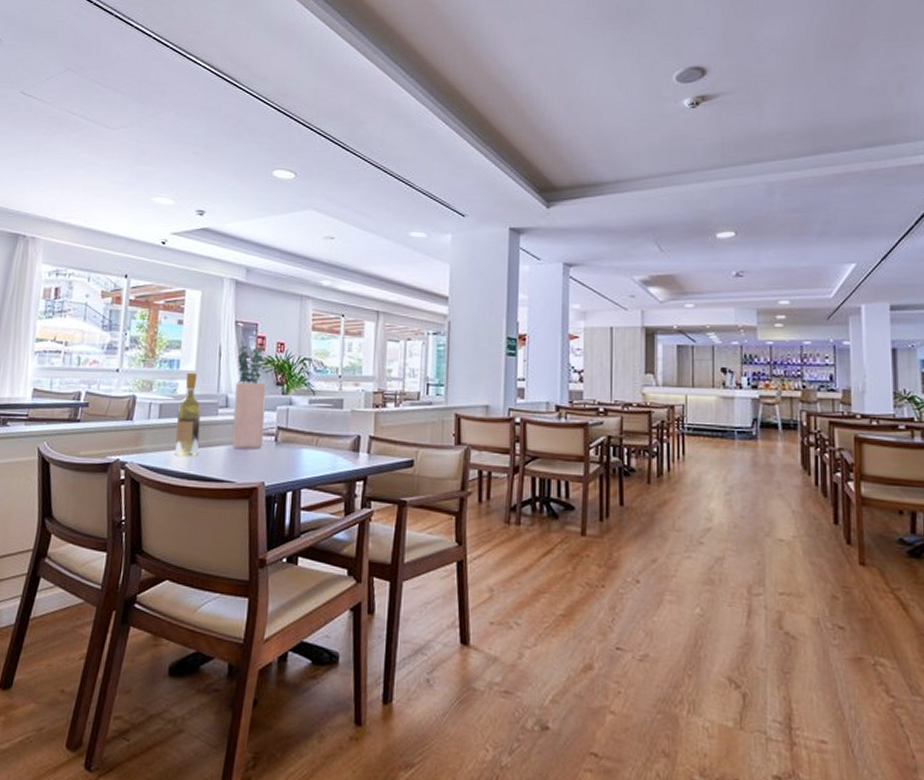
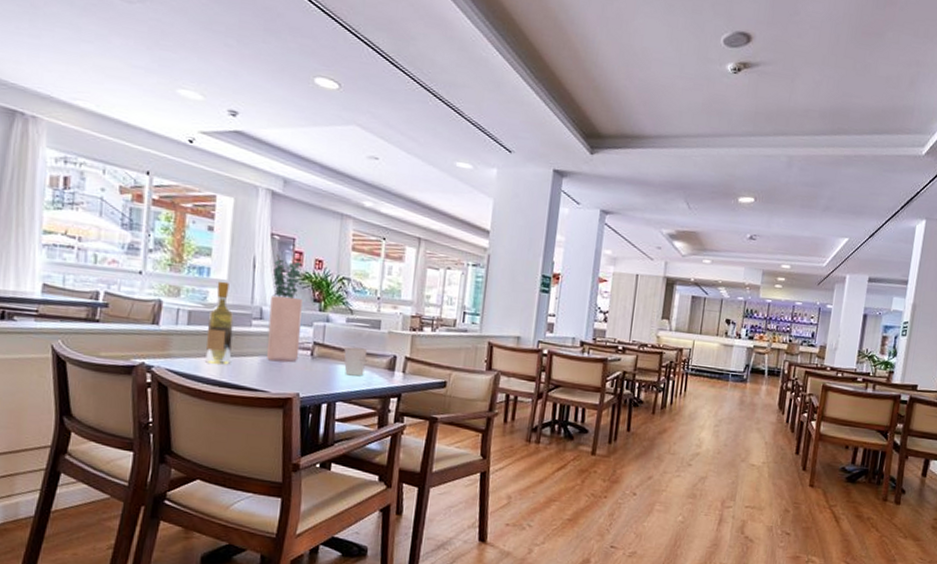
cup: none [307,429,333,460] -> present [344,347,370,377]

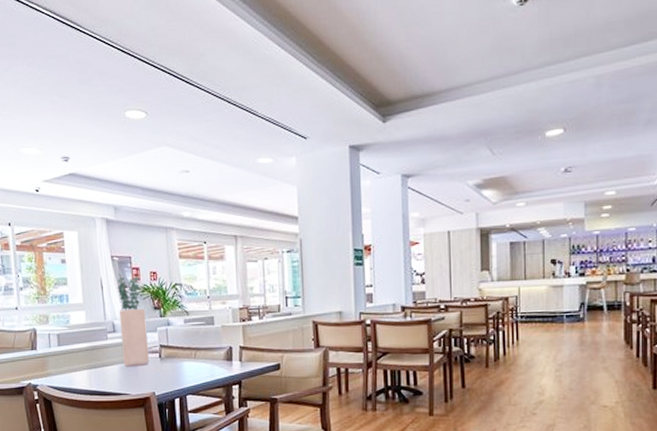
bottle: present [205,281,234,366] -> none [72,304,96,377]
cup: present [344,347,370,377] -> none [186,344,210,370]

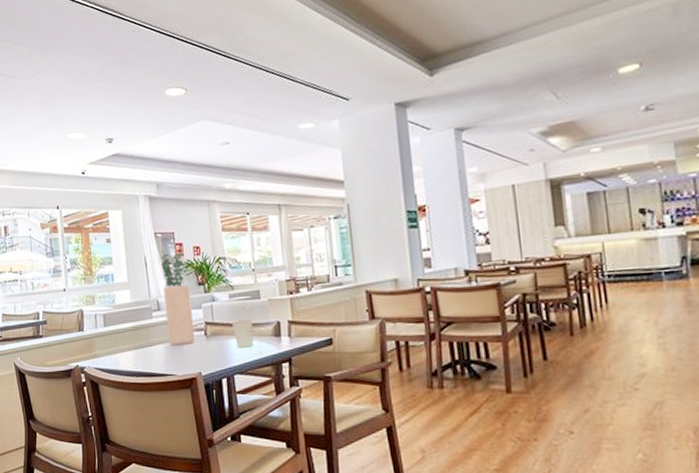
cup: none [186,344,210,370] -> present [232,320,257,348]

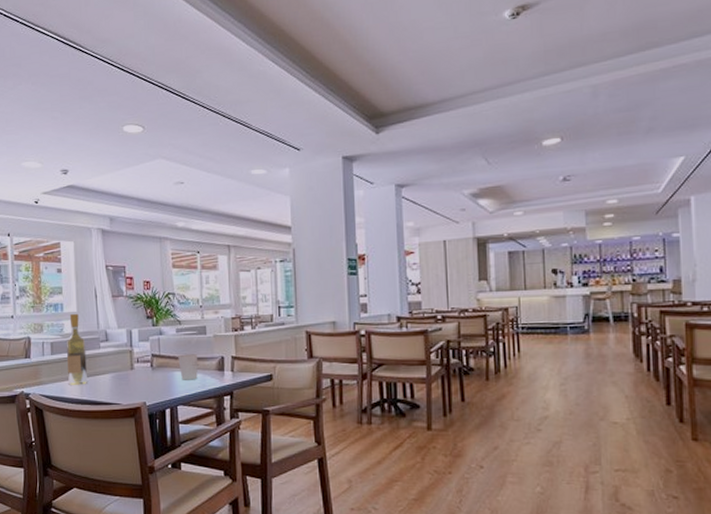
bottle: none [118,283,141,358] -> present [66,313,87,386]
vase: present [161,244,195,347] -> none [111,277,141,376]

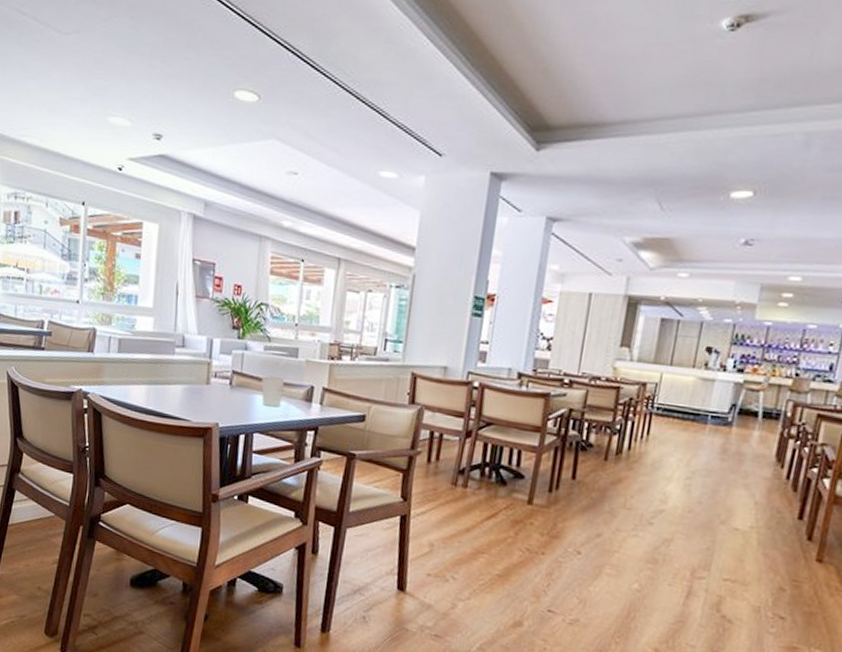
bottle: present [66,313,87,386] -> none [134,308,159,393]

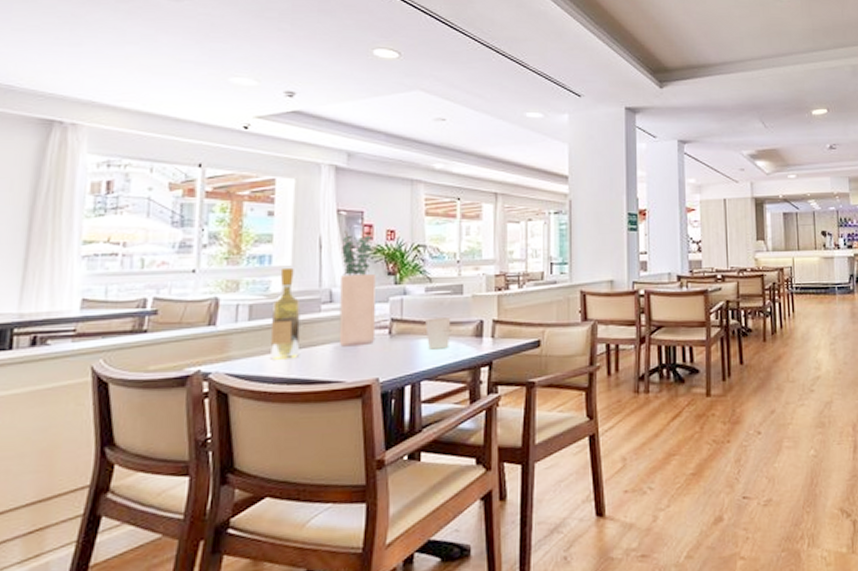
bottle: none [134,308,159,393] -> present [270,267,301,361]
vase: none [188,278,223,392] -> present [339,225,376,347]

